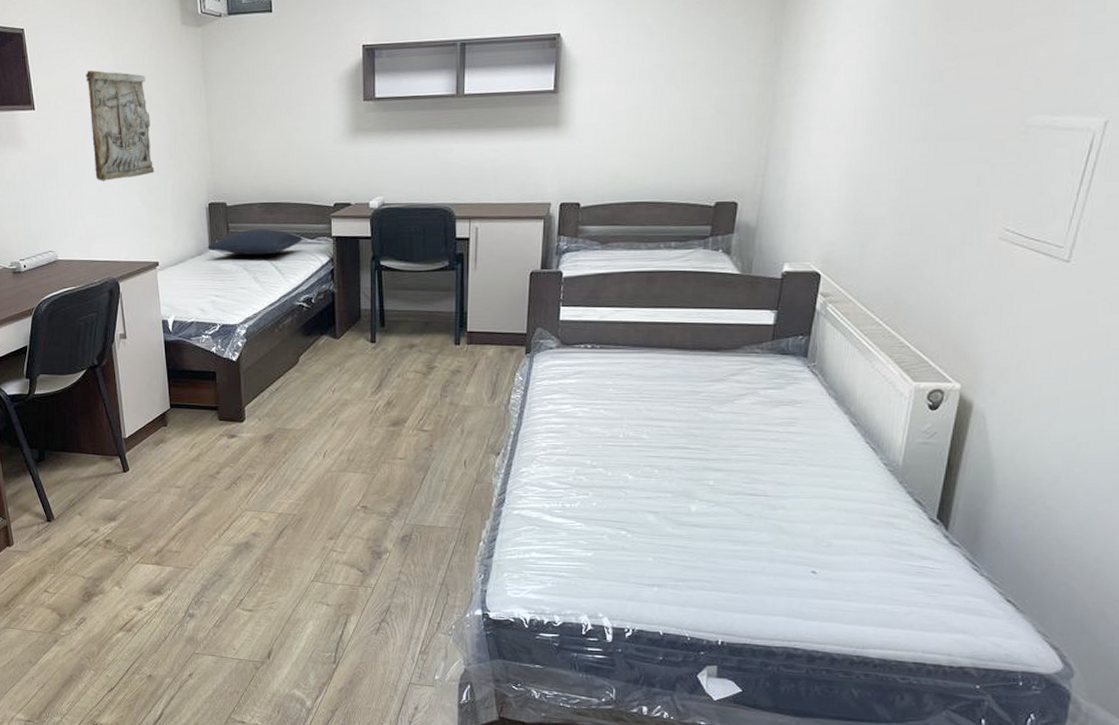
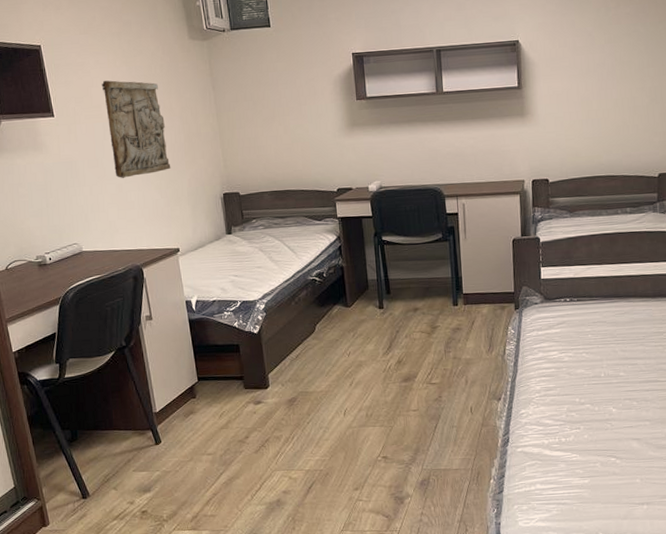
pillow: present [208,228,303,256] -> none [224,213,311,238]

